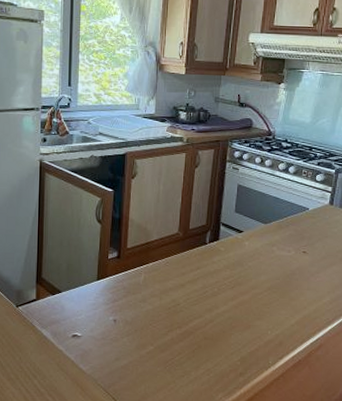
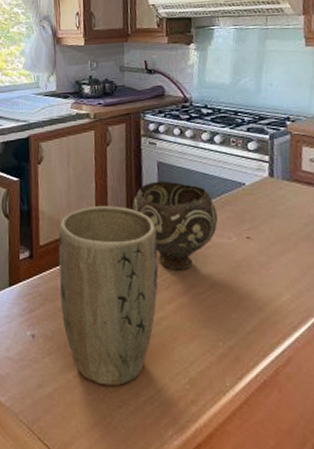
plant pot: none [141,218,230,361] -> present [58,206,159,386]
bowl: none [210,201,282,276] -> present [131,181,218,272]

